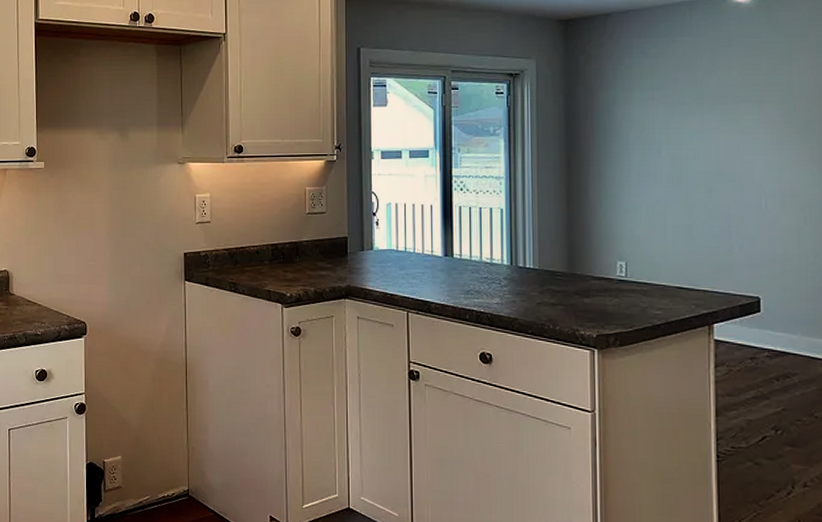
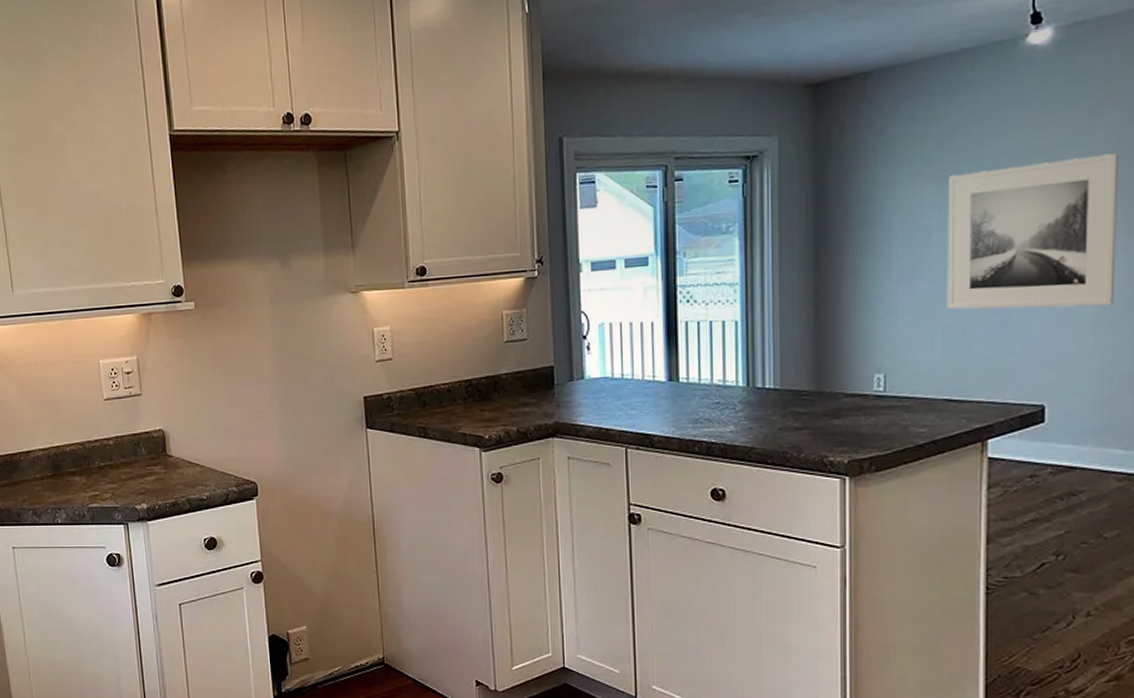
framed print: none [674,92,813,217] -> present [947,153,1118,310]

